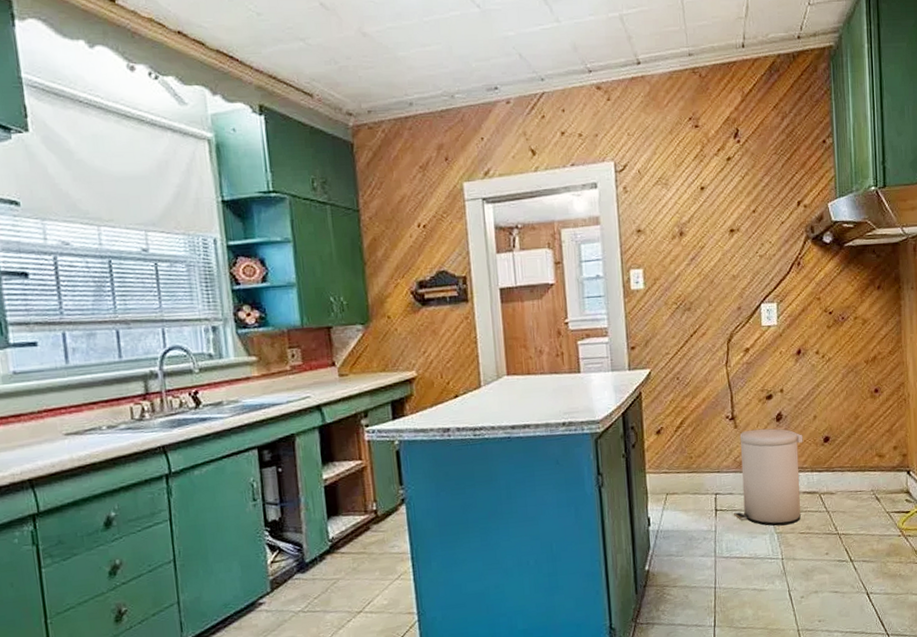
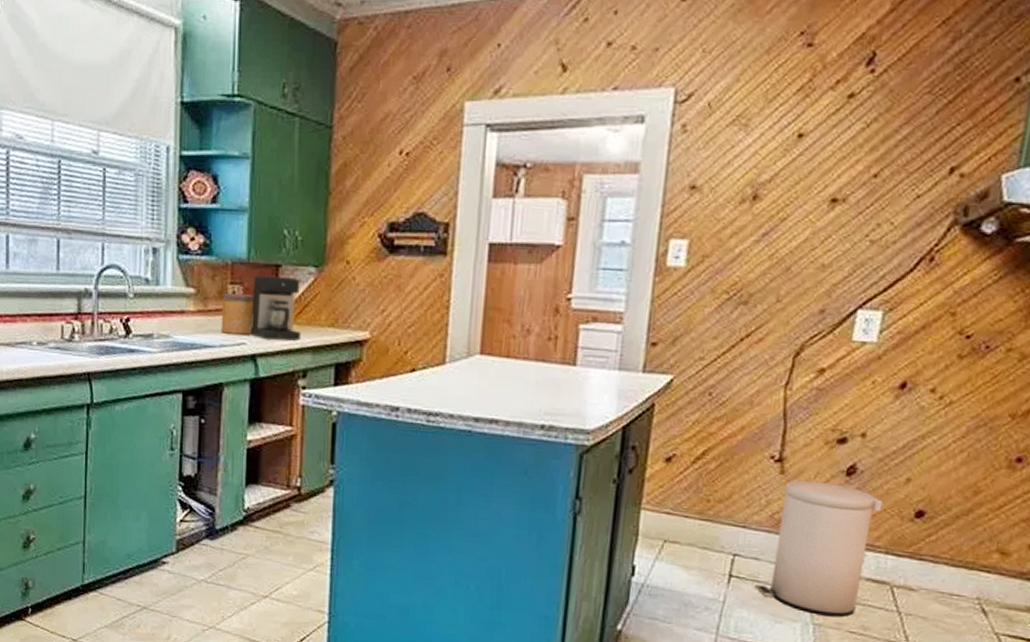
jar: none [283,354,314,391] -> present [220,292,254,335]
coffee maker: none [309,335,358,392] -> present [250,275,301,341]

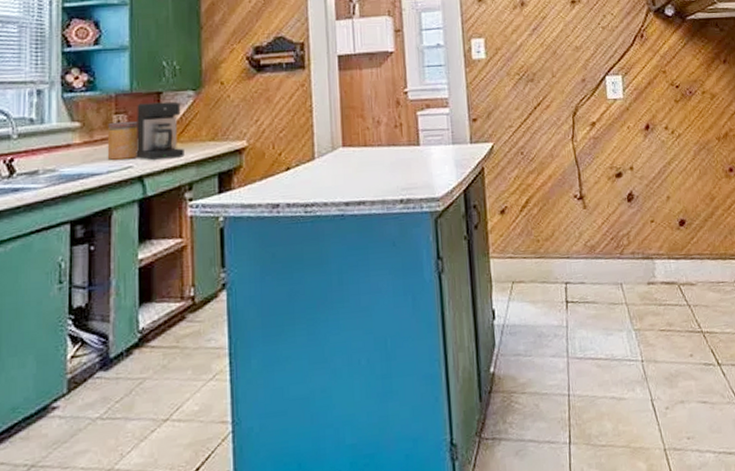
pedal bin: present [753,479,883,618] -> none [585,209,660,322]

